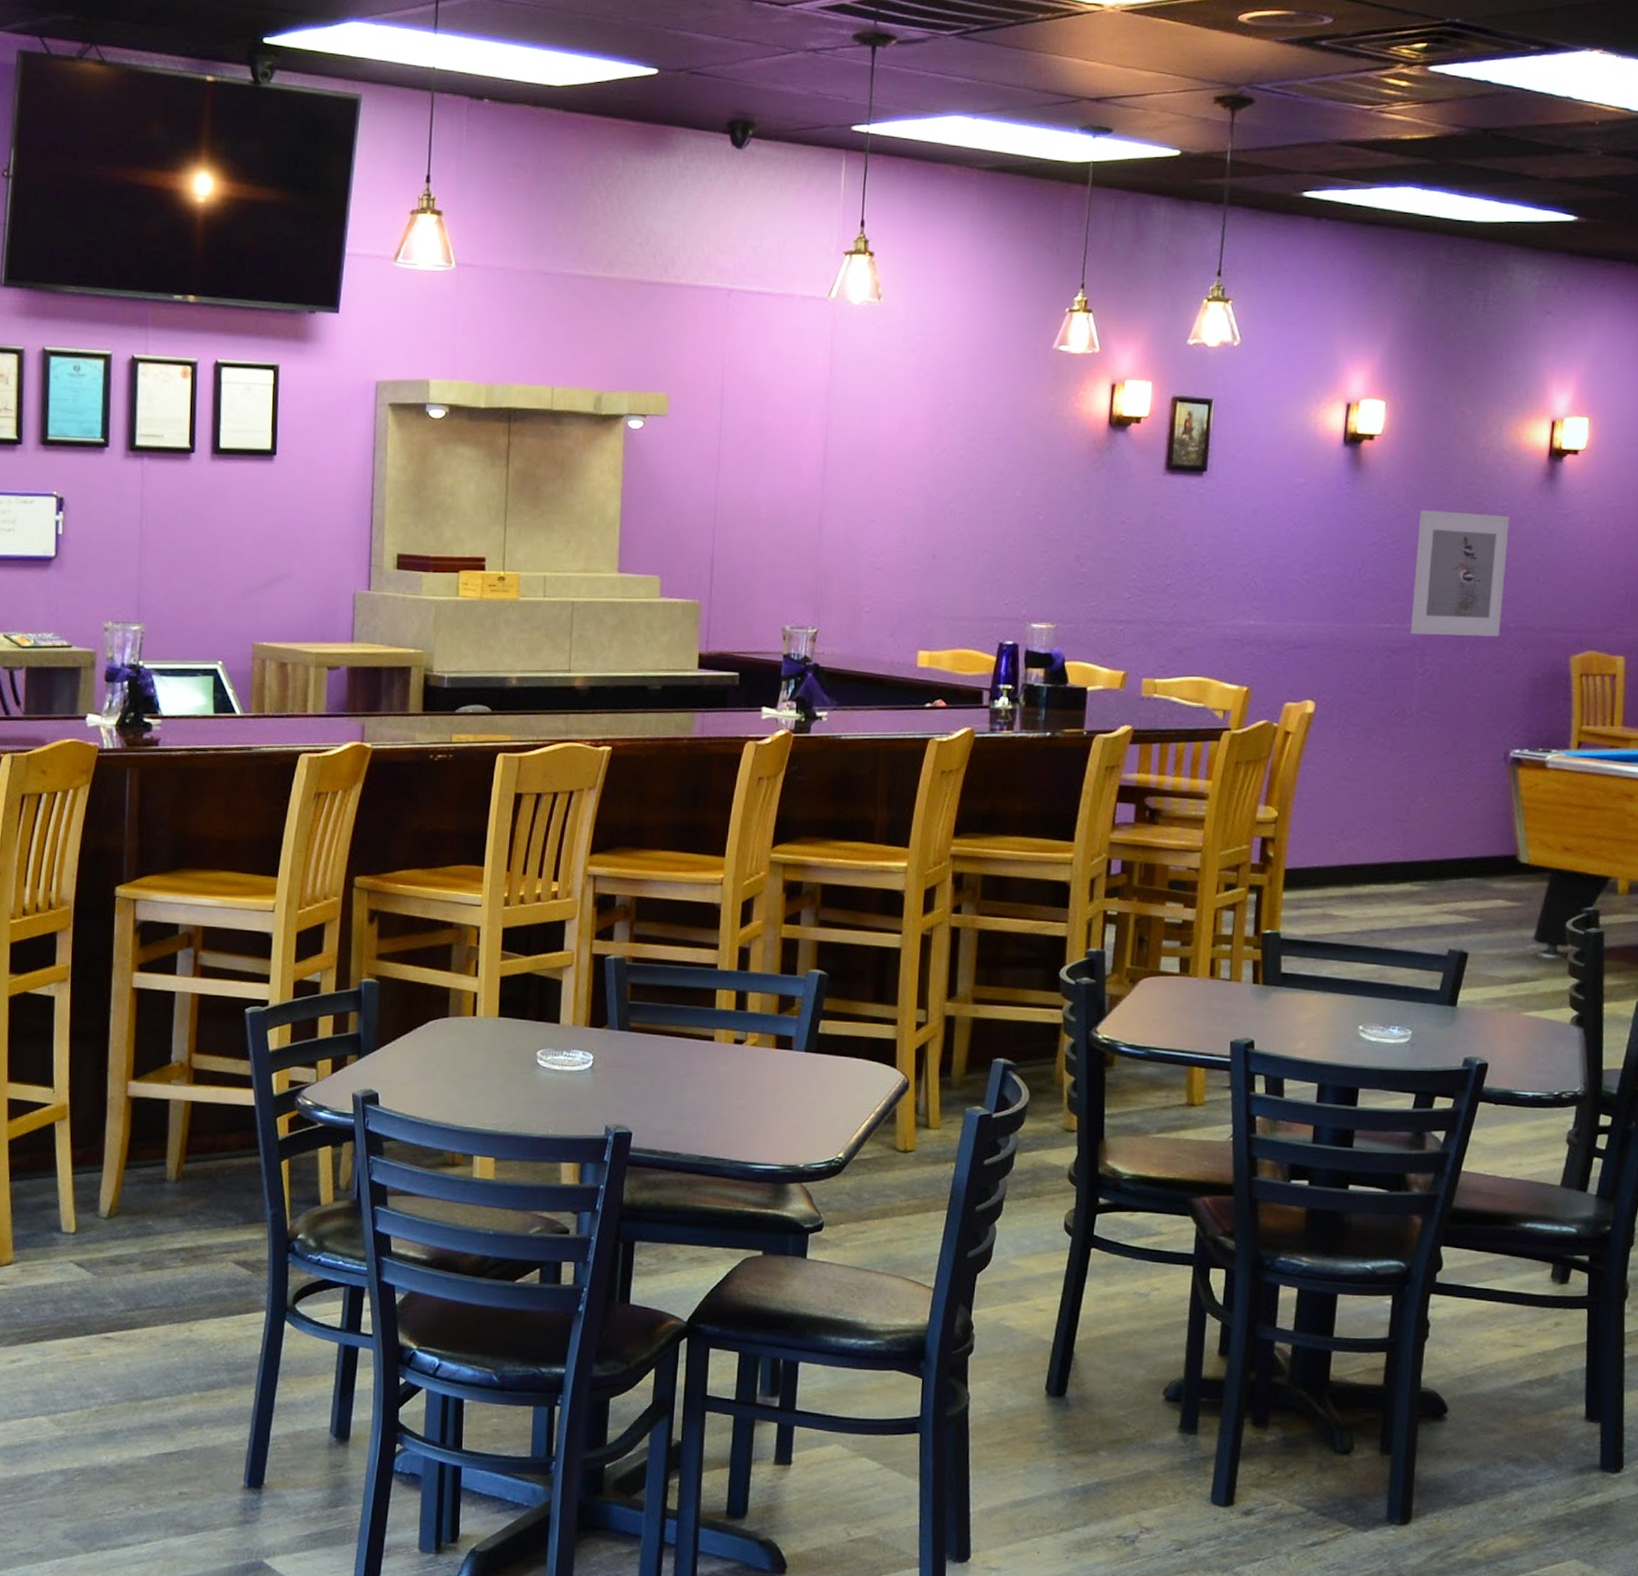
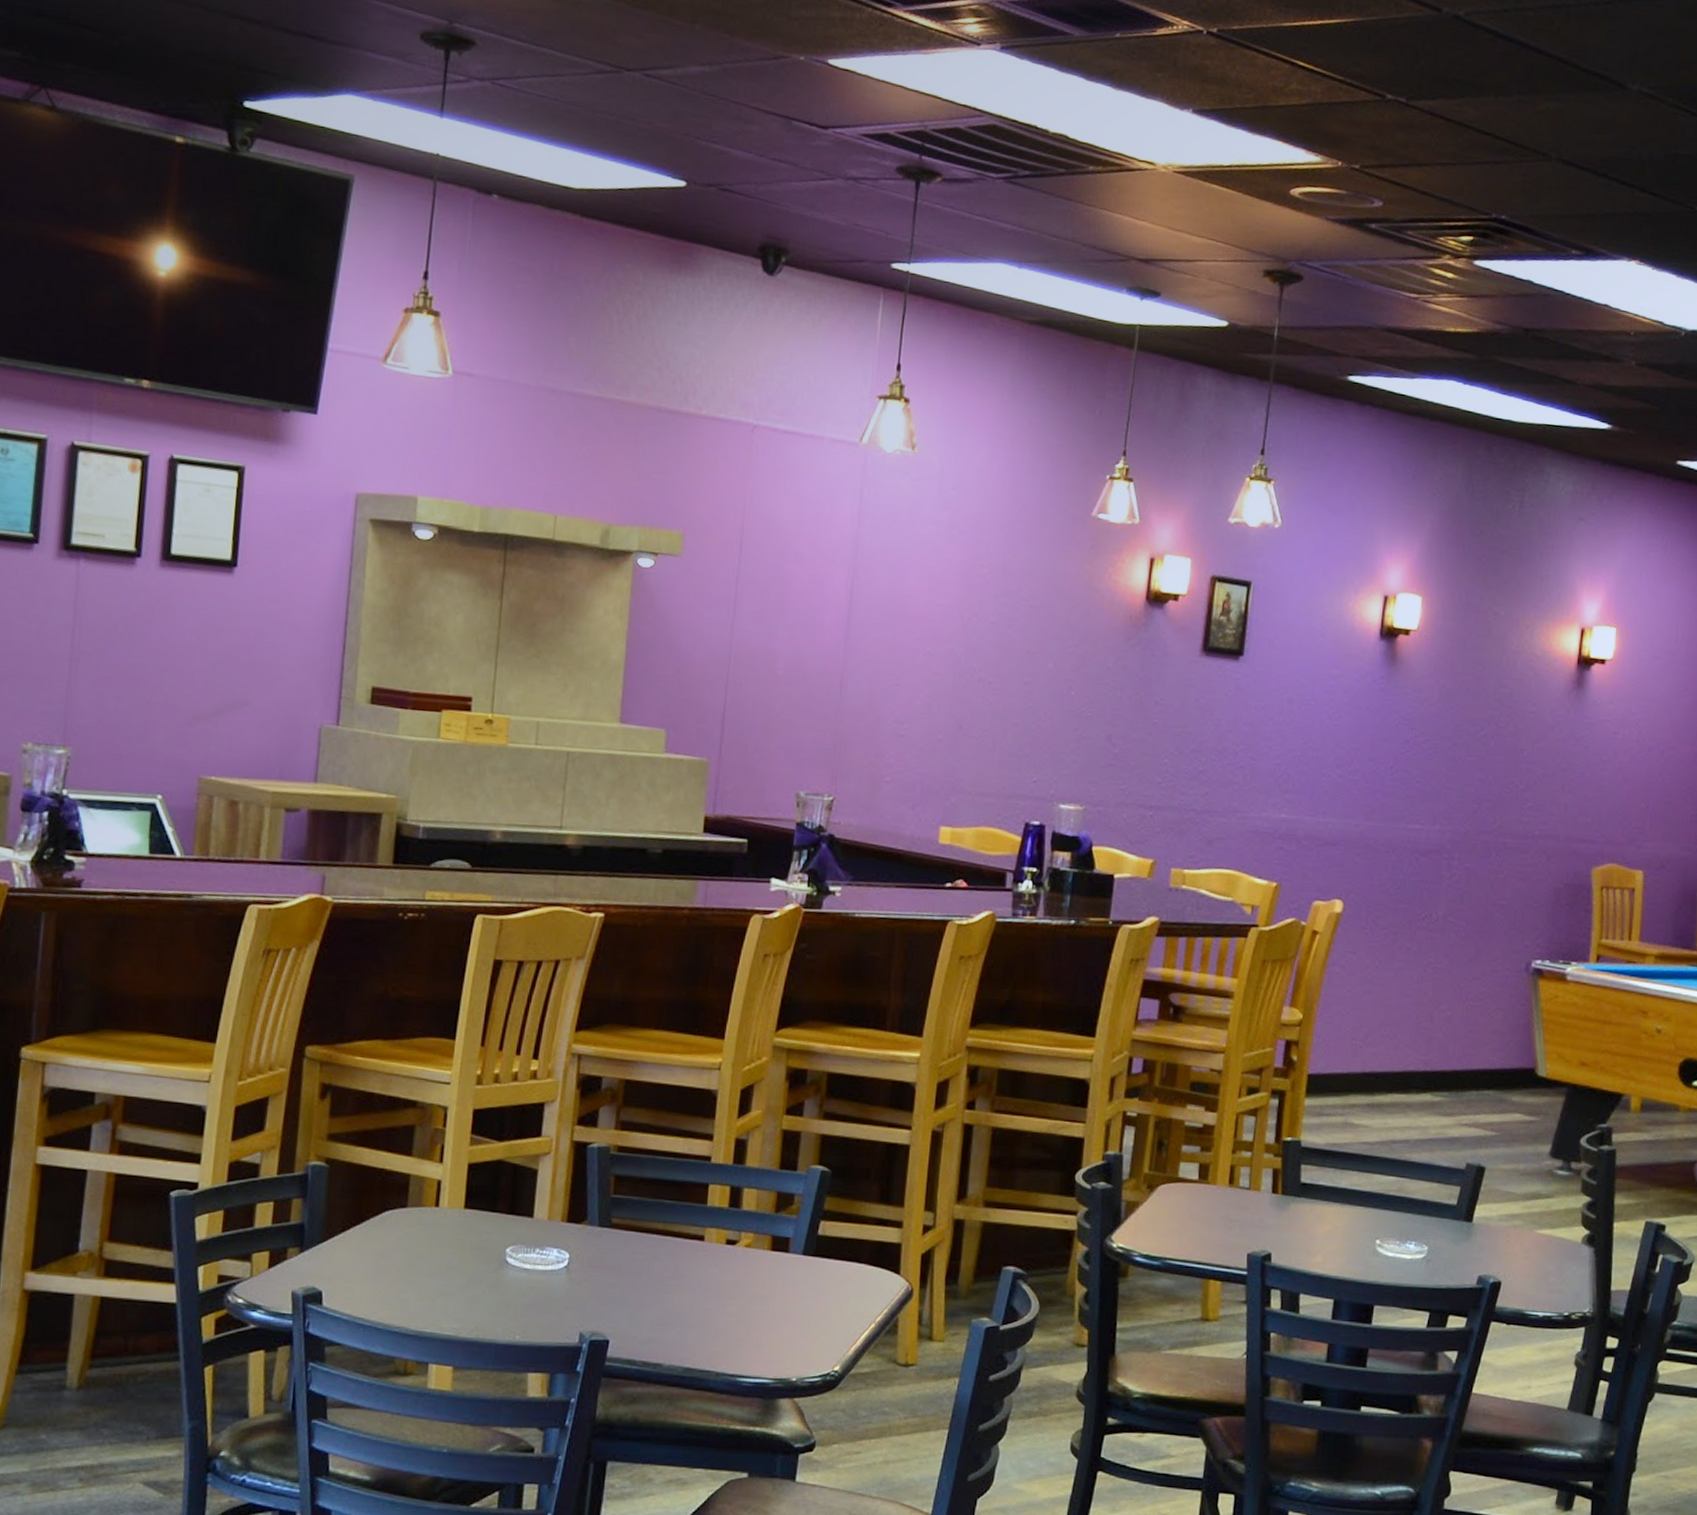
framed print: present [1411,509,1509,637] -> none [1439,709,1538,844]

